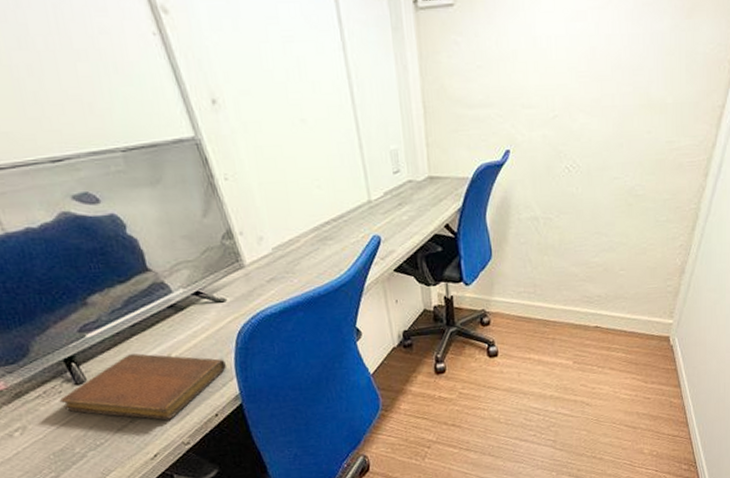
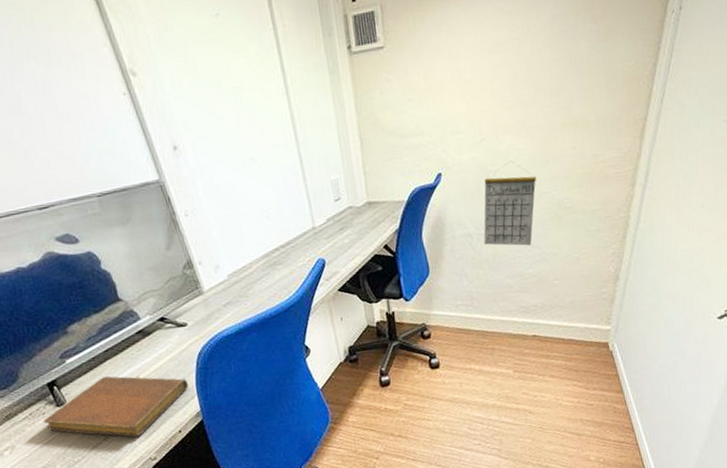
calendar: none [550,141,608,233] -> present [484,161,536,246]

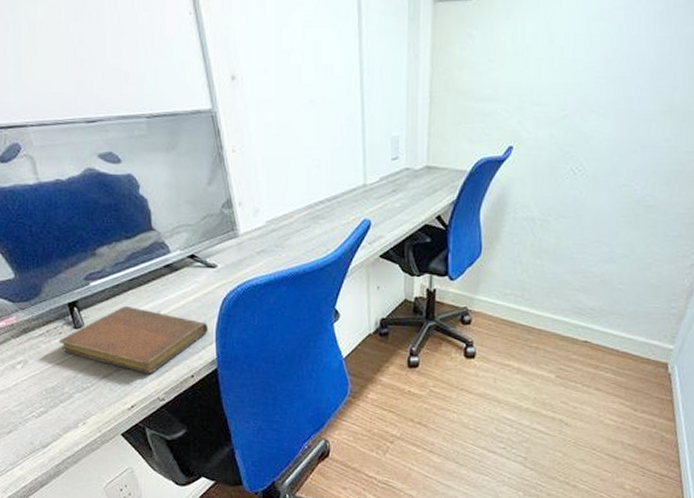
calendar: present [484,161,536,246] -> none [547,144,618,241]

